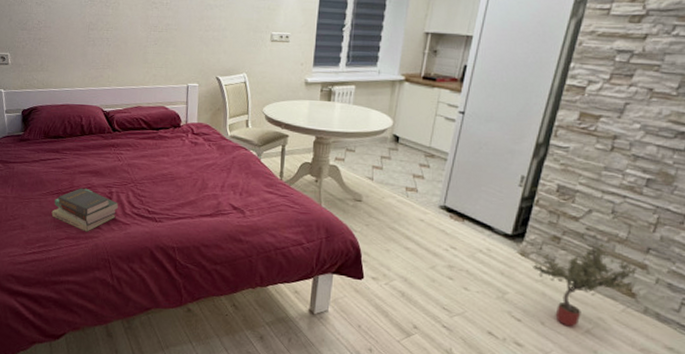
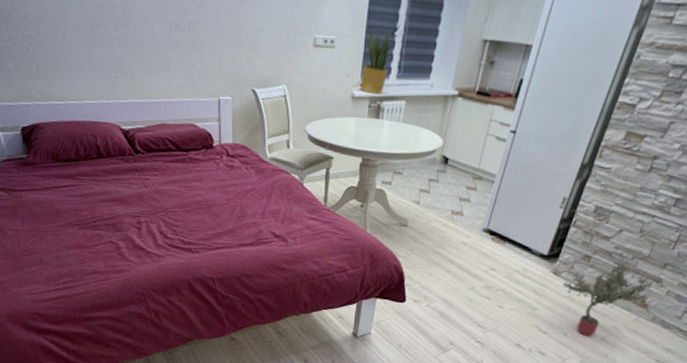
books: present [51,188,118,232] -> none [73,218,149,266]
planter: none [312,26,342,81] -> present [360,29,394,95]

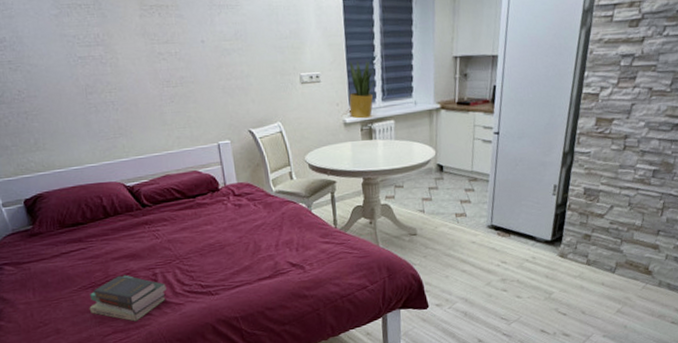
books: none [73,218,149,266] -> present [89,275,166,322]
potted tree: present [562,260,654,336] -> none [570,233,652,311]

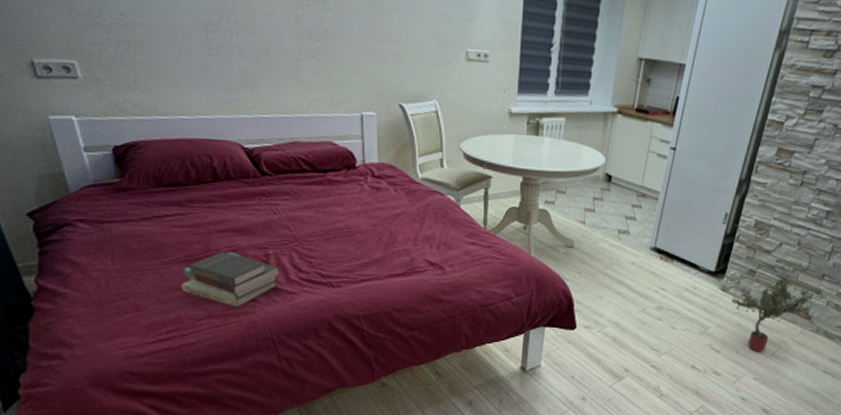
planter: present [349,60,375,119] -> none [517,44,550,112]
potted tree: none [570,233,652,311] -> present [730,273,814,352]

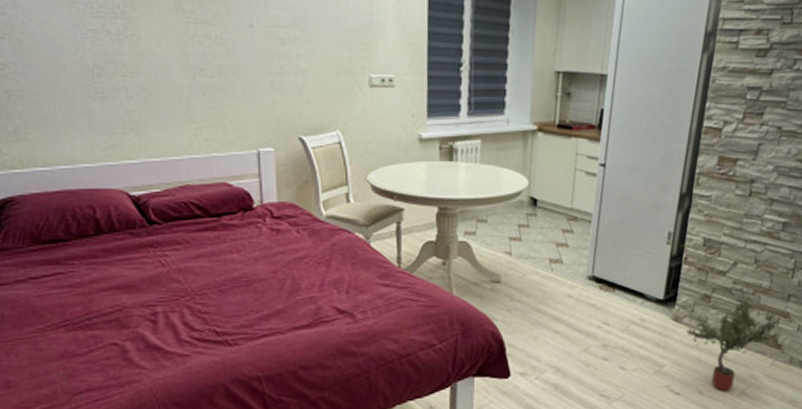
books: present [181,251,279,307] -> none [57,312,168,376]

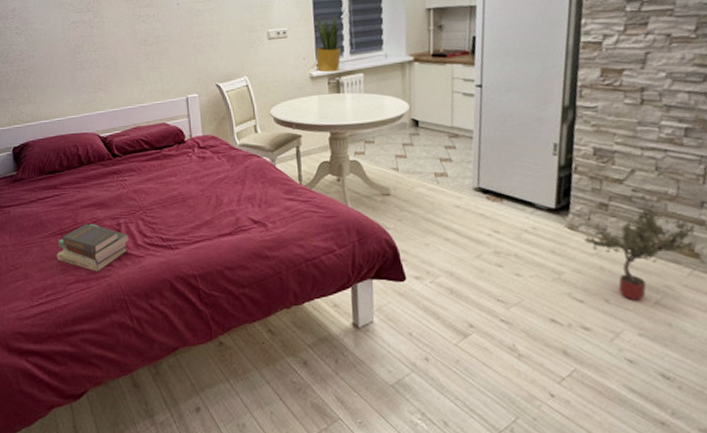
books: none [57,312,168,376] -> present [56,223,128,272]
planter: none [427,65,460,135] -> present [316,15,343,72]

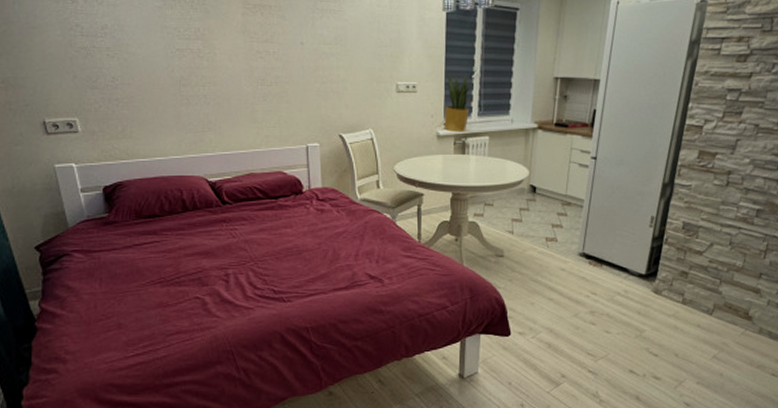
books: present [56,223,128,272] -> none [155,273,237,323]
potted tree: present [583,203,696,301] -> none [664,273,753,355]

